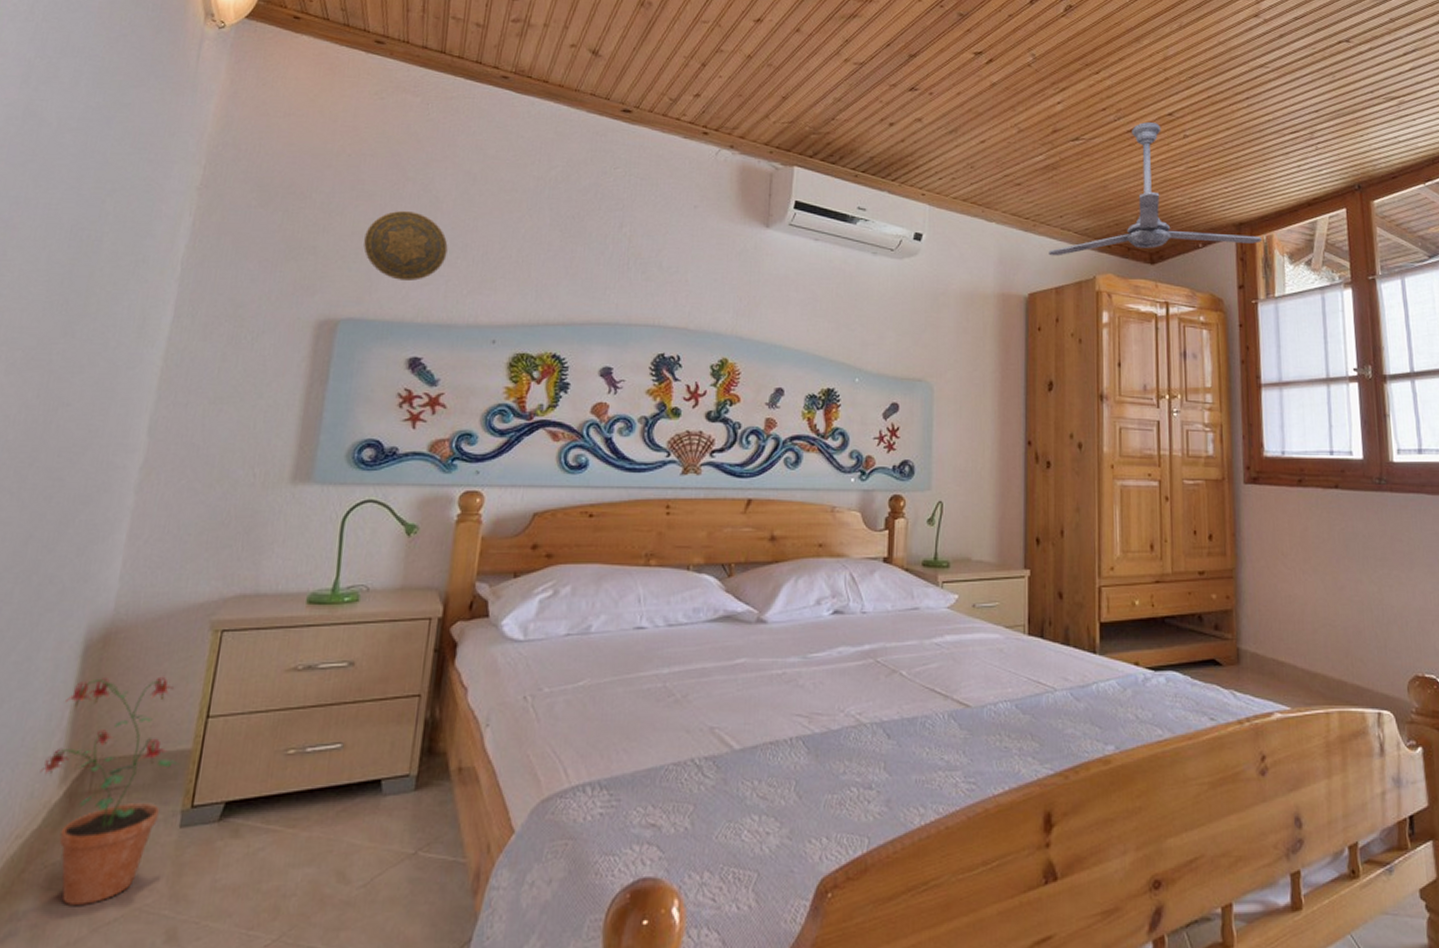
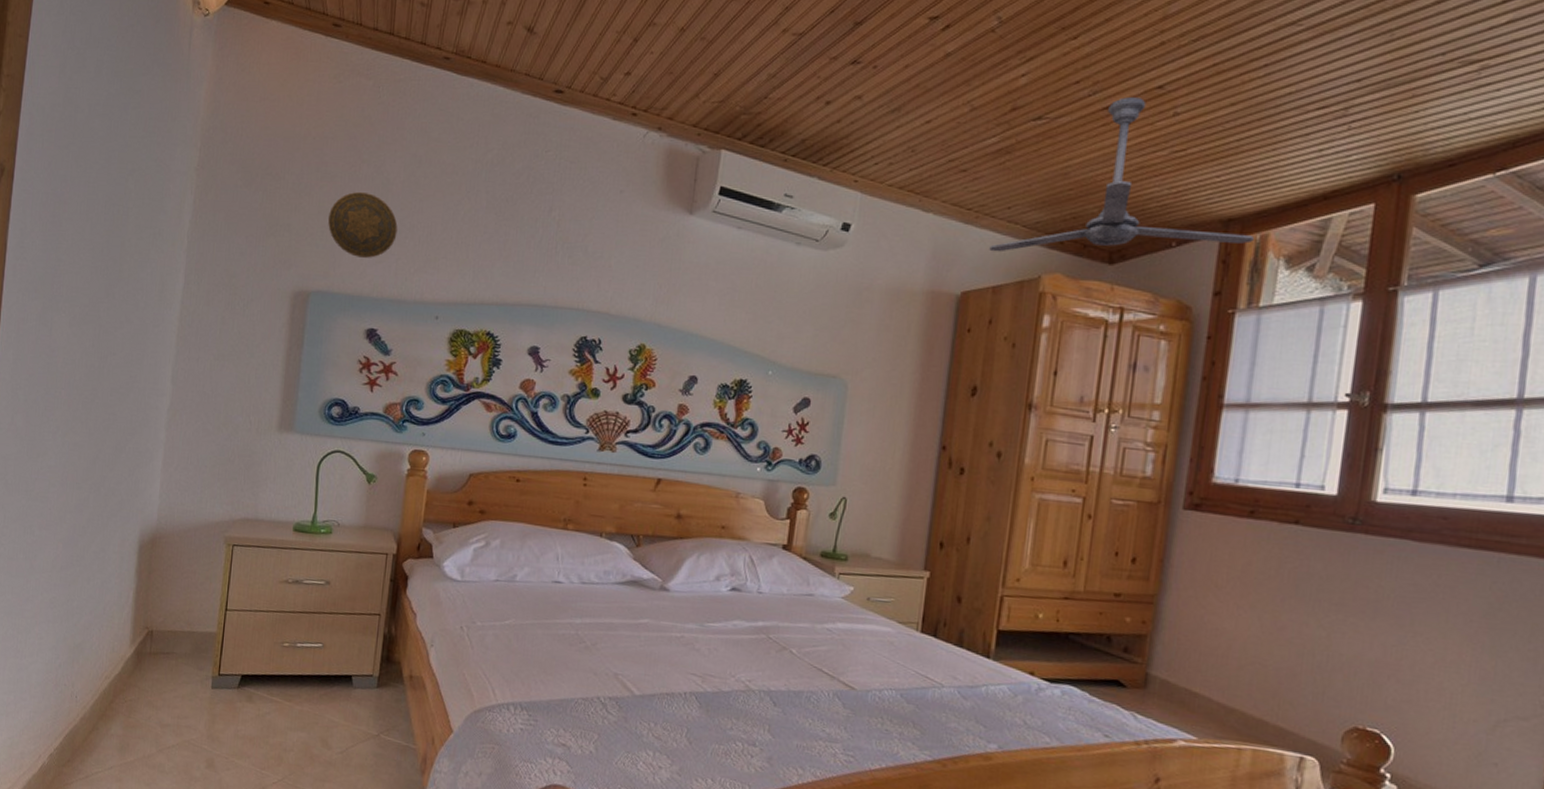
potted plant: present [40,676,180,905] -> none [117,571,209,733]

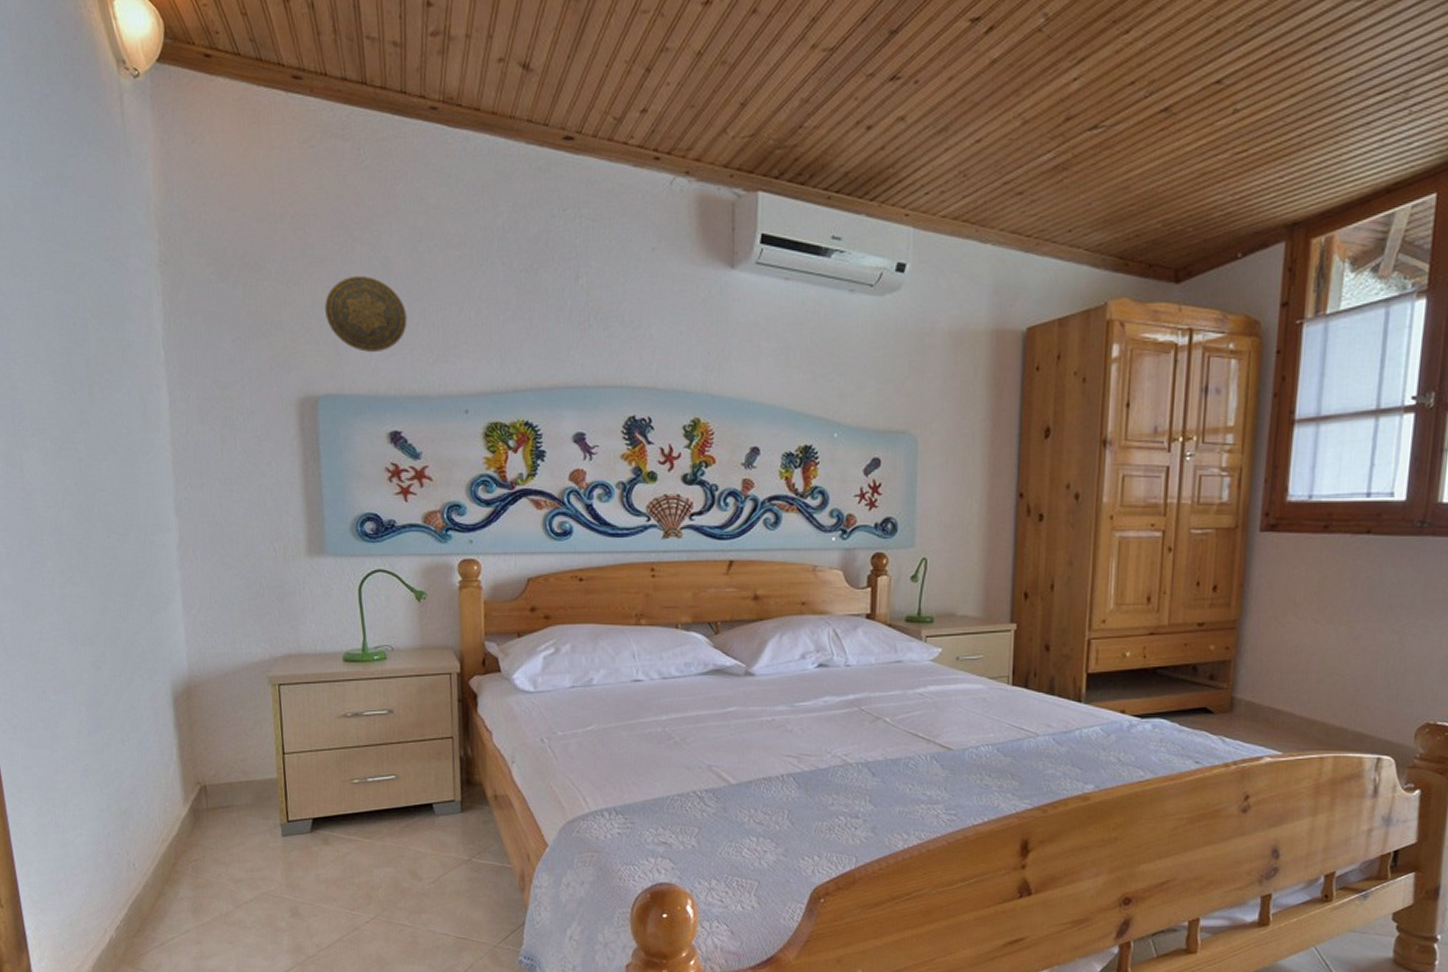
ceiling fan: present [989,96,1254,252] -> none [1052,94,1319,281]

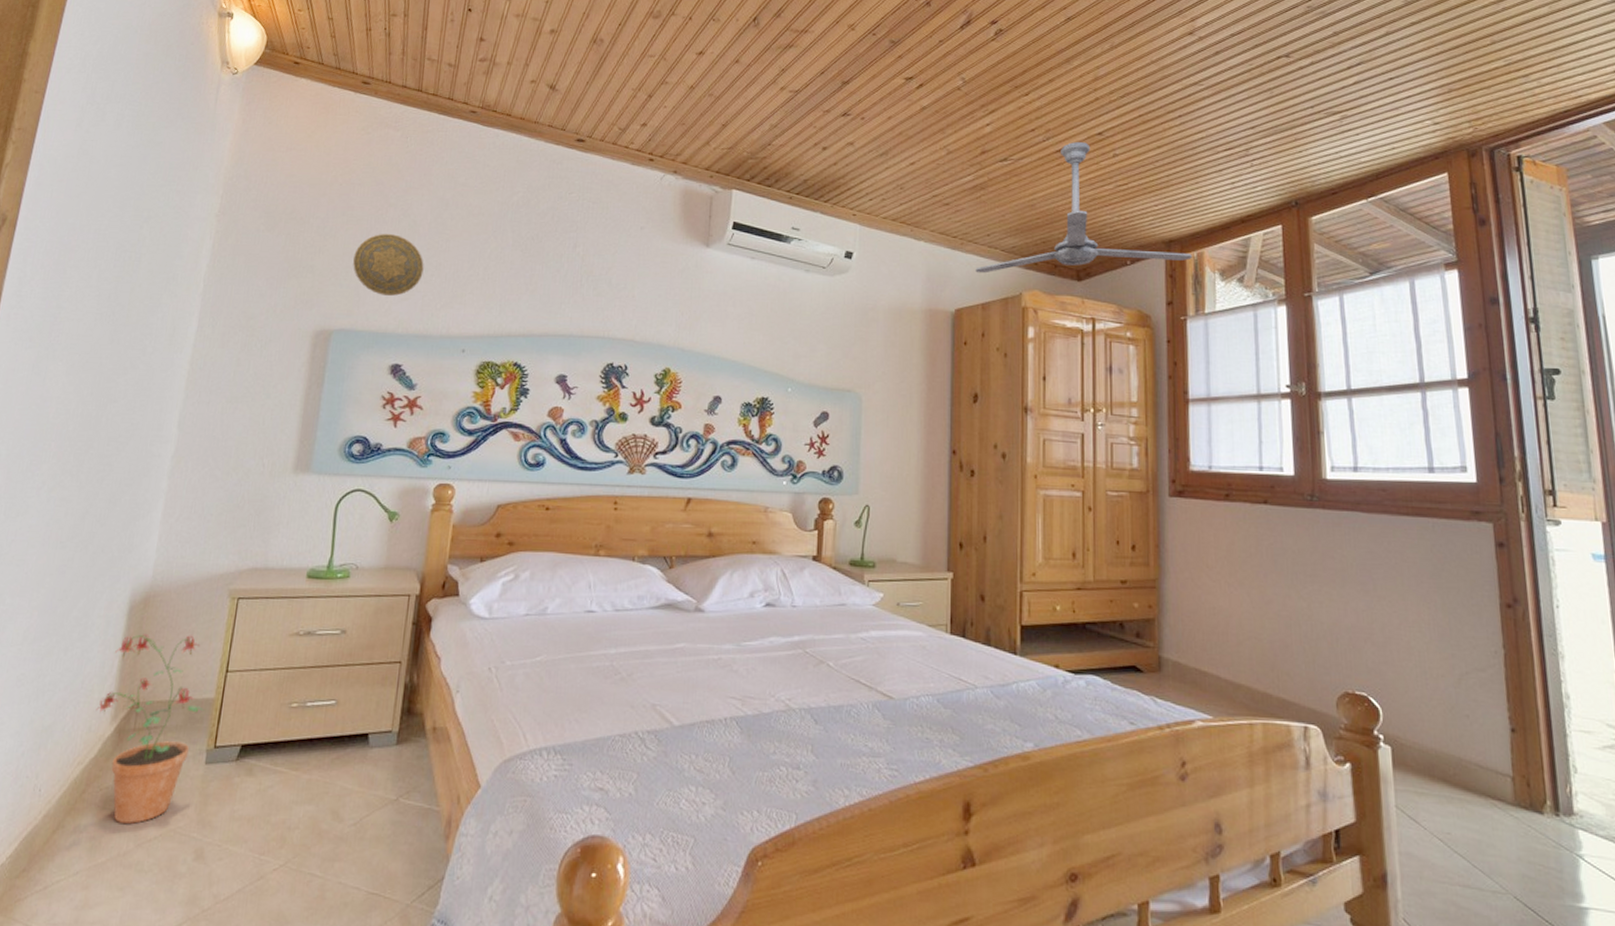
potted plant: none [166,721,271,889] -> present [96,634,205,824]
ceiling fan: none [1052,94,1319,281] -> present [975,141,1192,274]

